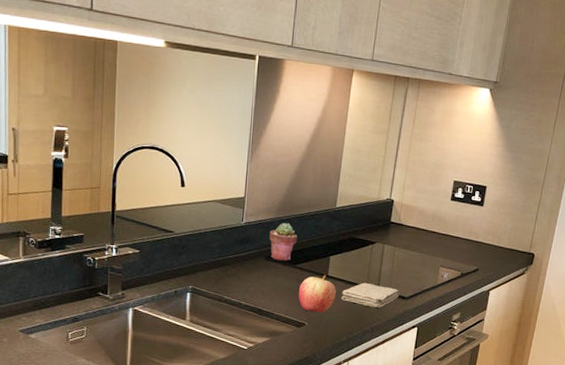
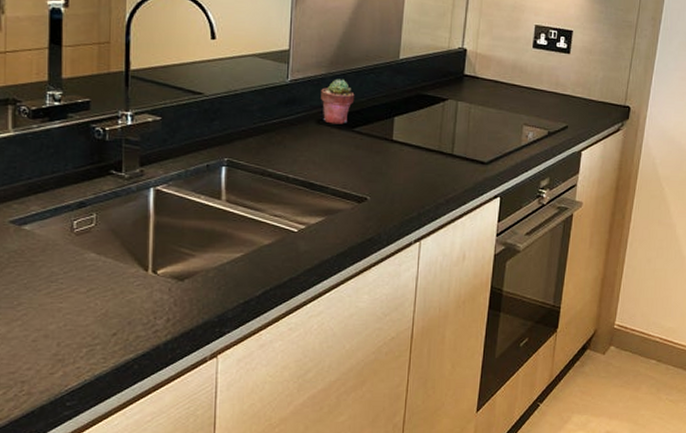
apple: present [298,275,336,313] -> none [357,139,403,184]
washcloth: present [341,282,400,308] -> none [409,146,478,176]

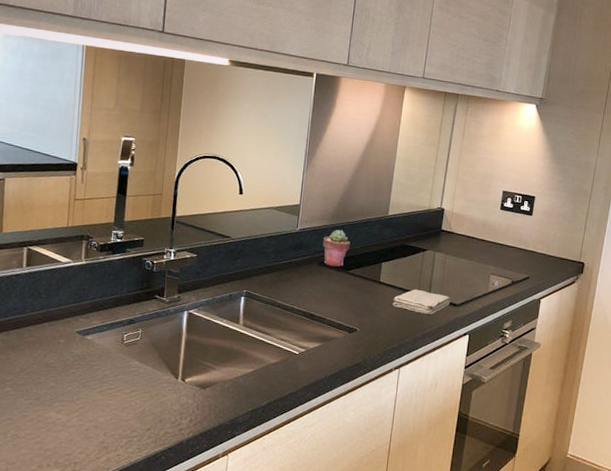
washcloth: none [409,146,478,176] -> present [392,289,451,314]

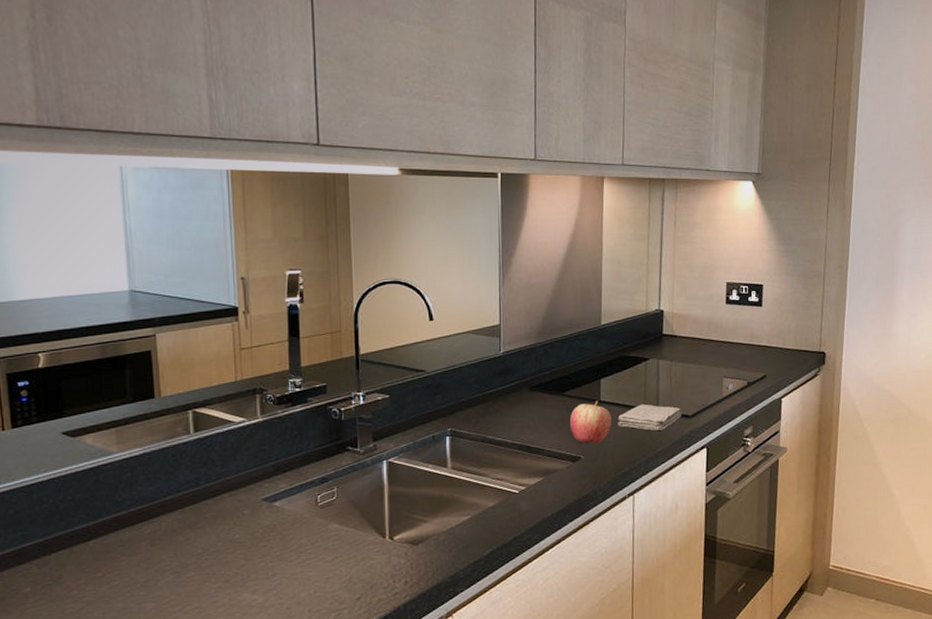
potted succulent: present [323,229,351,267] -> none [531,347,563,390]
apple: none [350,281,388,319] -> present [569,400,612,443]

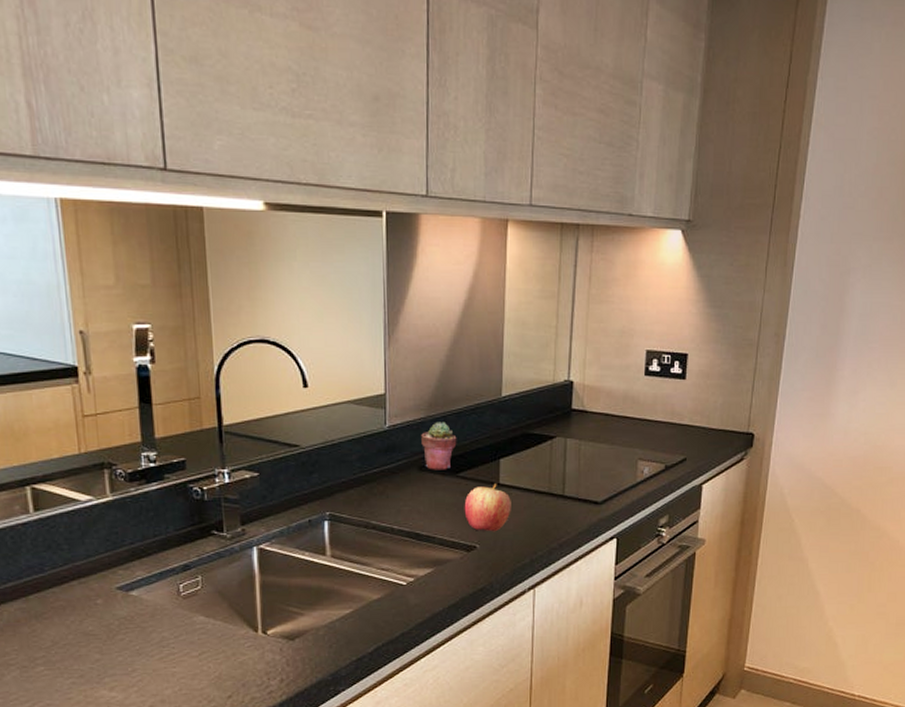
potted succulent: none [531,347,563,390] -> present [421,421,457,470]
washcloth: present [617,404,682,431] -> none [518,488,591,518]

